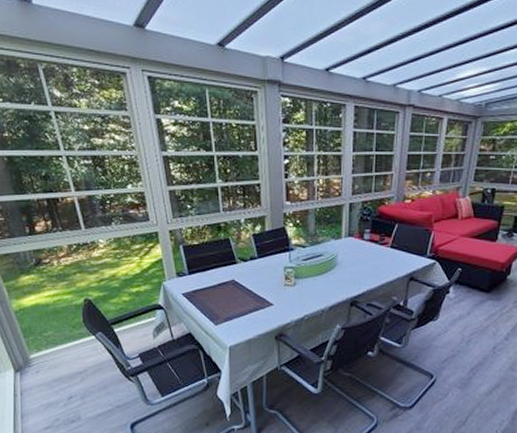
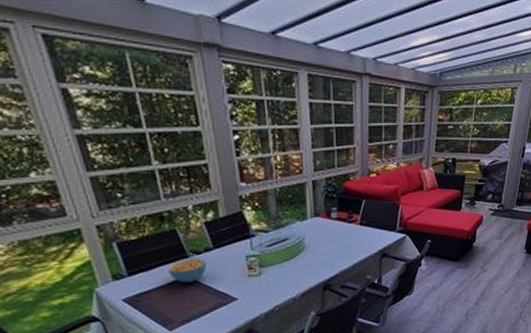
cereal bowl: none [219,264,251,285] -> present [167,257,207,283]

